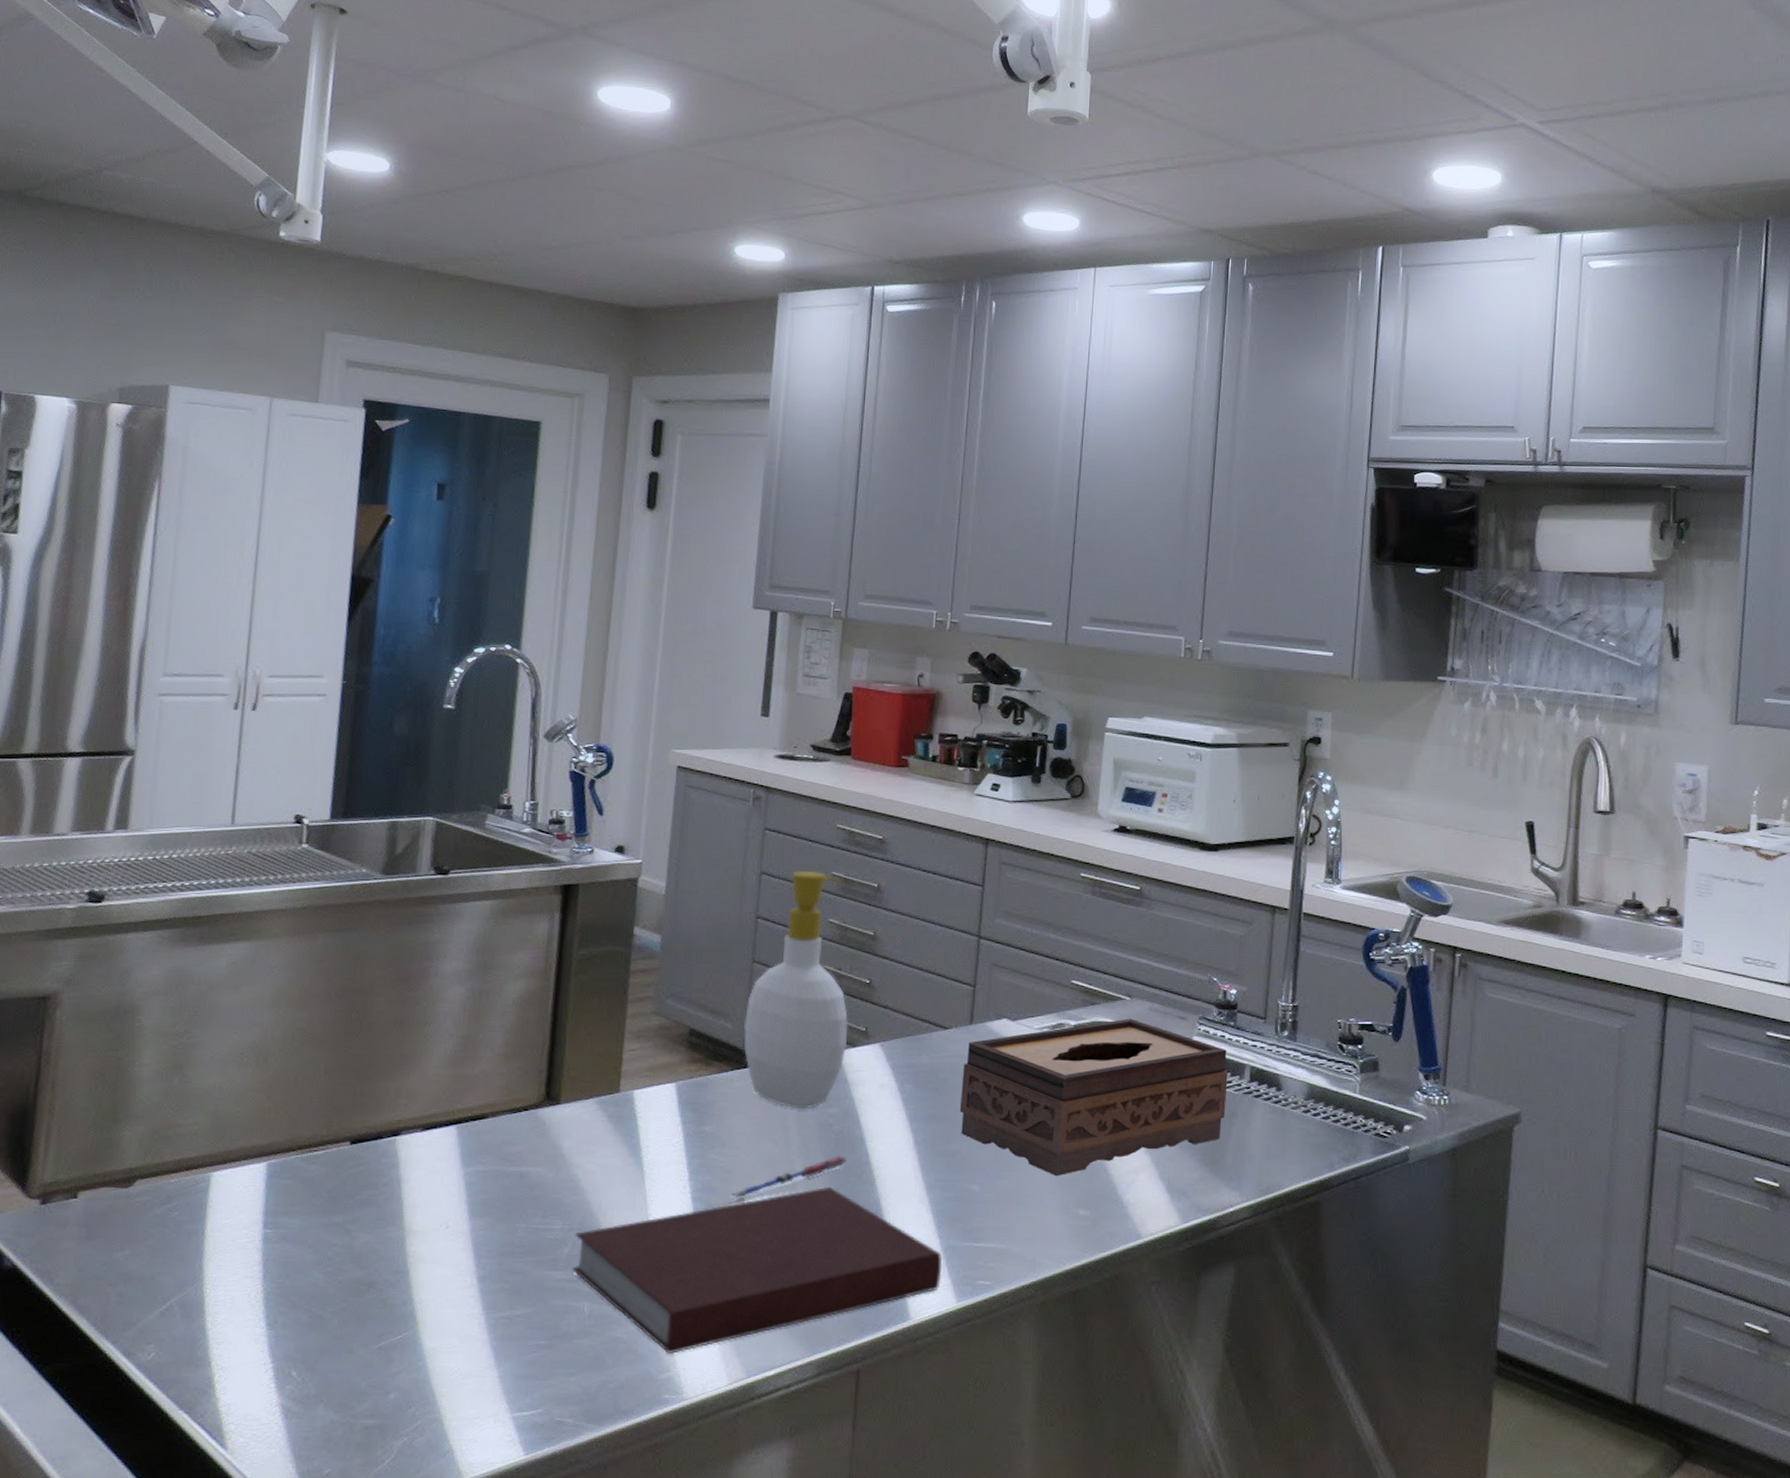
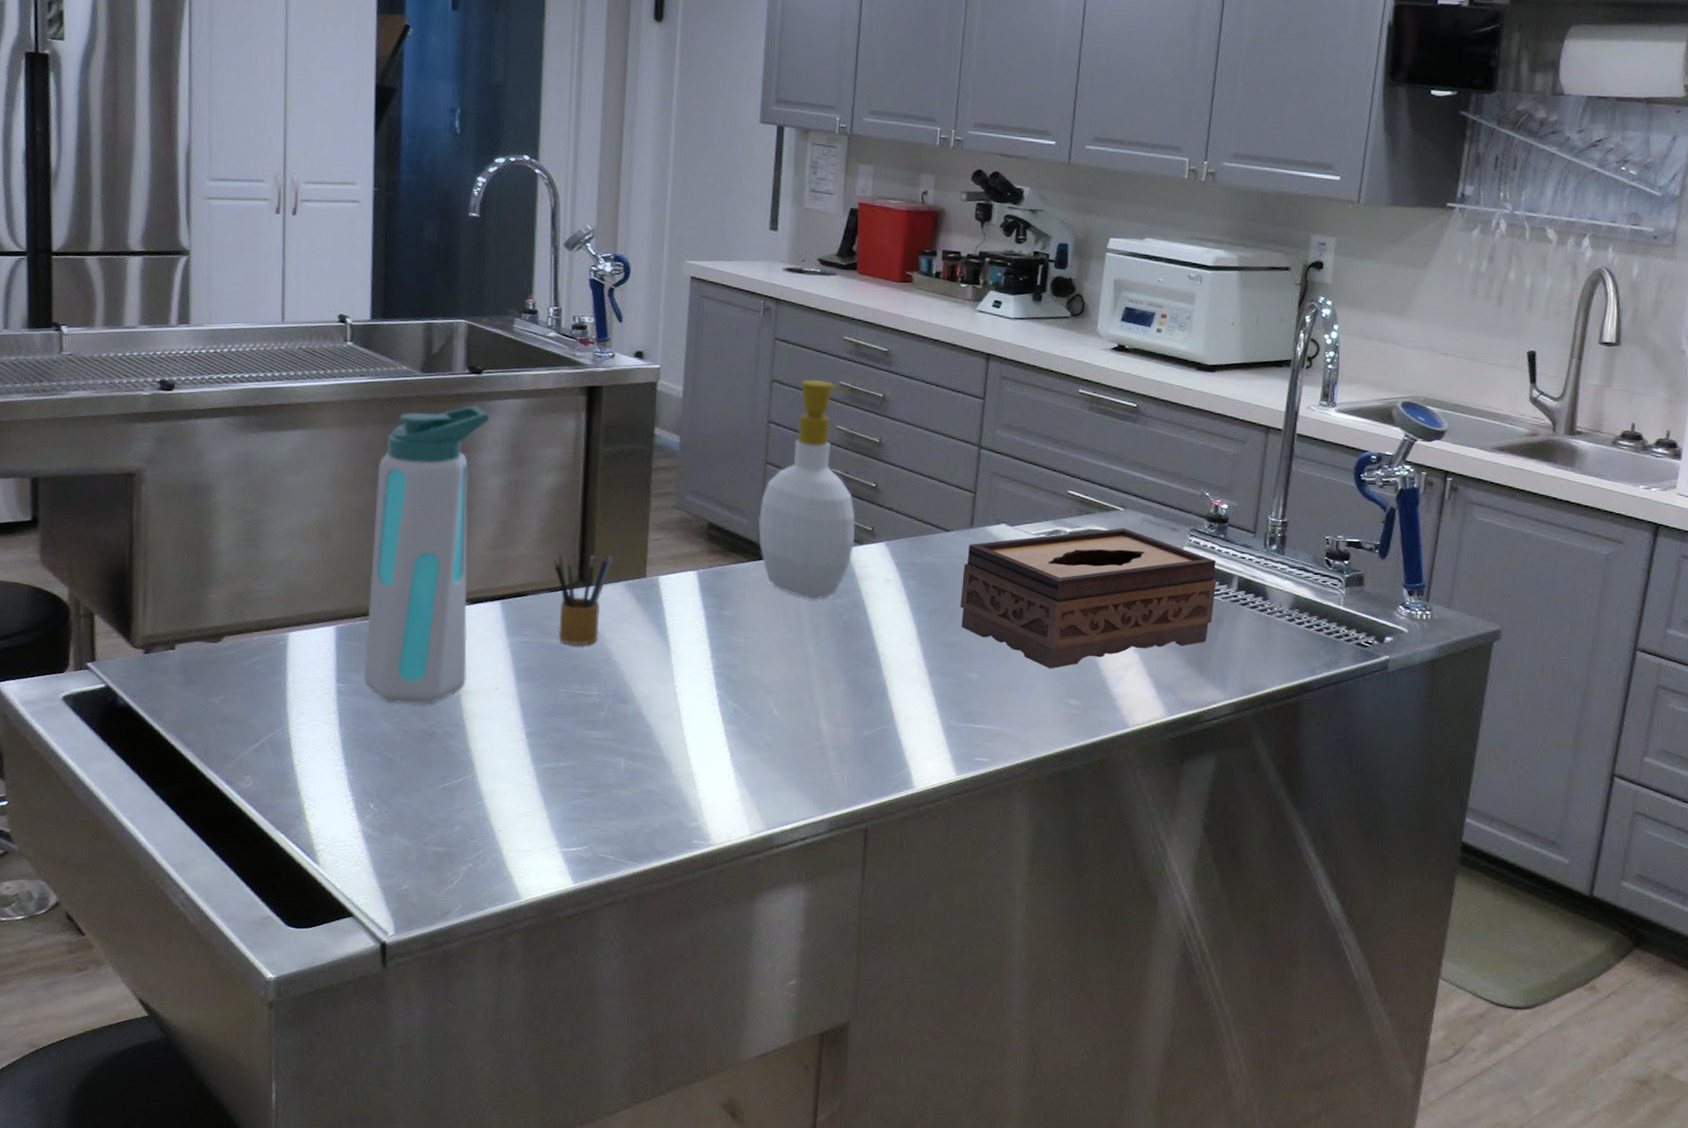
water bottle: none [295,909,455,1251] -> present [363,405,490,705]
pencil box: none [518,1061,587,1173] -> present [554,549,616,646]
notebook: present [571,1186,943,1354] -> none [608,668,944,806]
pen: present [732,1155,847,1199] -> none [750,641,855,676]

